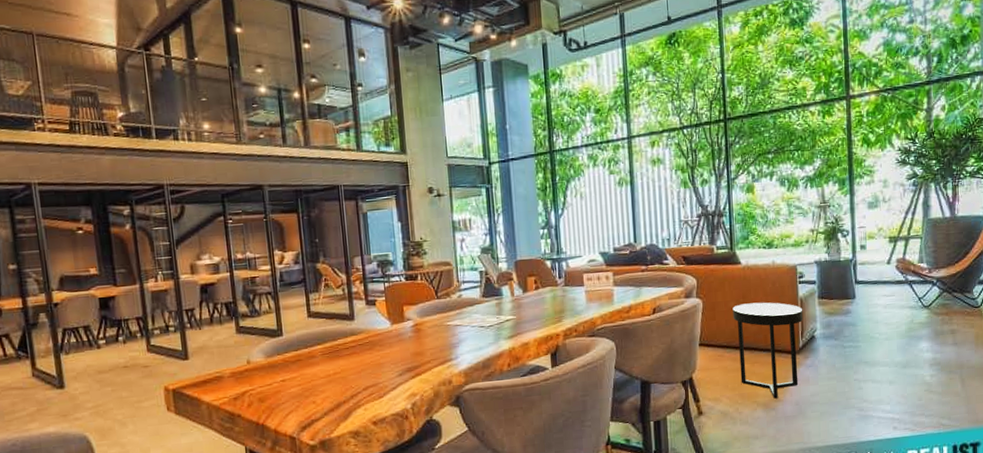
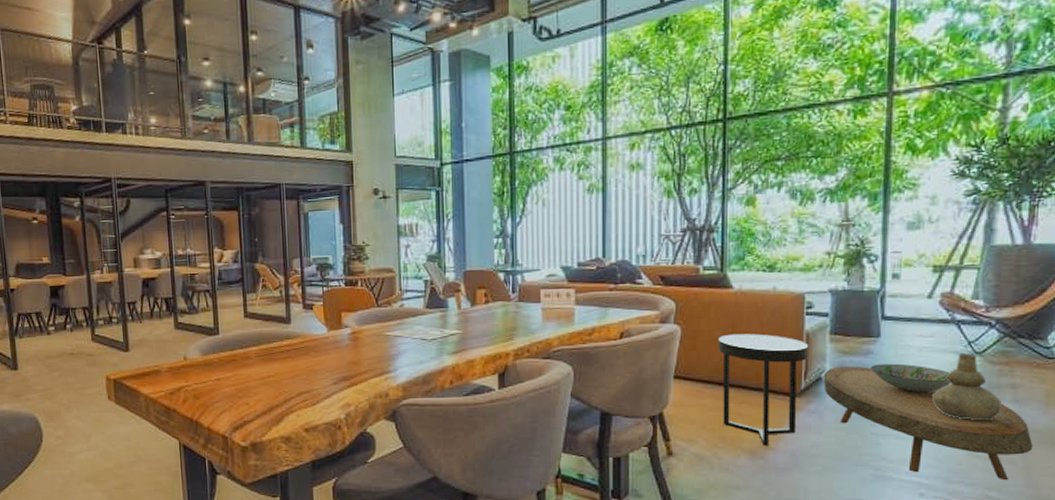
coffee table: none [815,324,970,410] -> present [823,366,1033,481]
decorative bowl: none [851,319,909,343] -> present [871,363,952,393]
vase: none [897,307,947,363] -> present [932,354,1003,421]

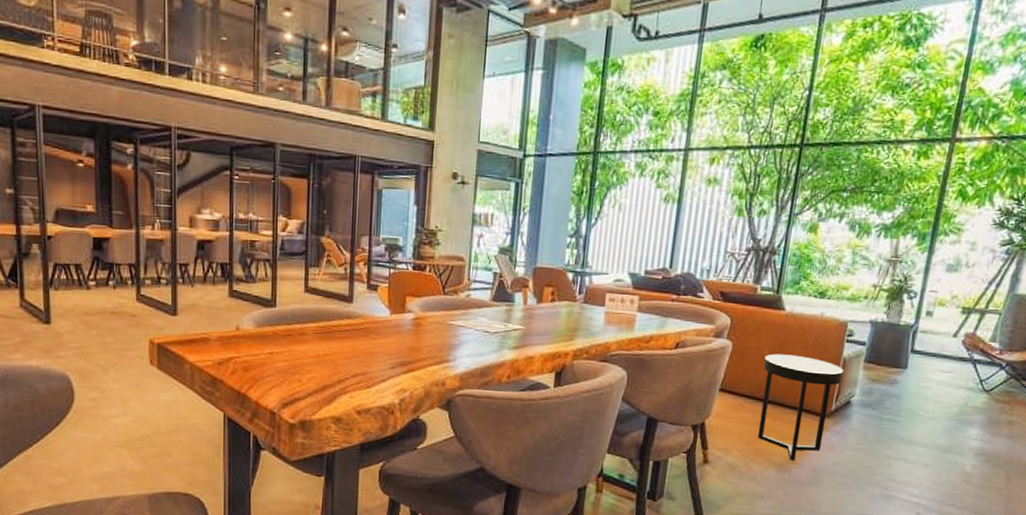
coffee table: present [823,366,1033,481] -> none [851,392,1017,506]
decorative bowl: present [871,363,952,393] -> none [894,393,961,423]
vase: present [932,354,1003,421] -> none [941,390,999,452]

